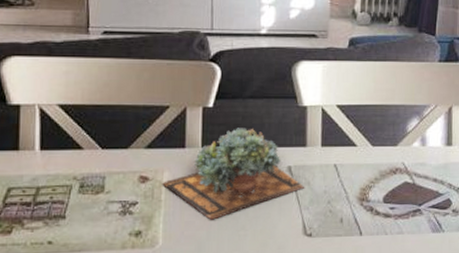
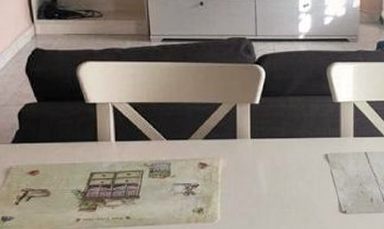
succulent plant: present [162,128,305,220] -> none [218,121,340,199]

